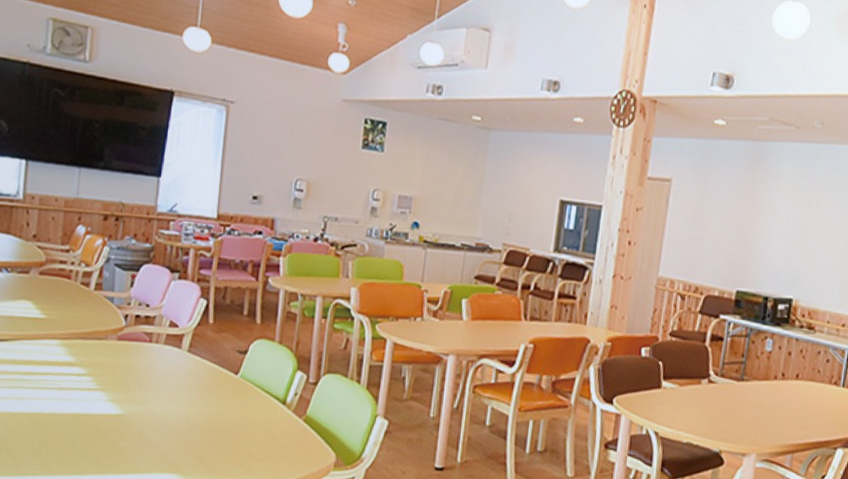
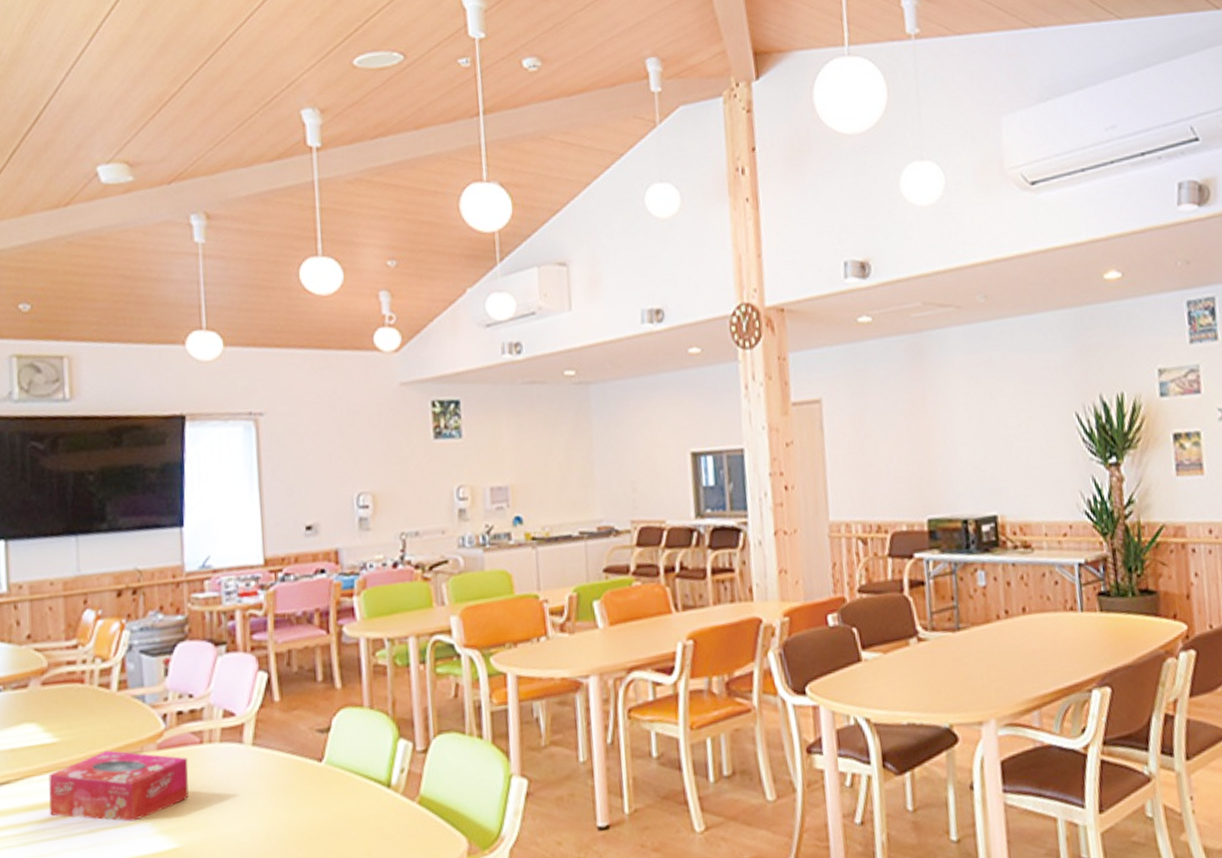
tissue box: none [32,332,139,388] -> present [48,750,189,822]

